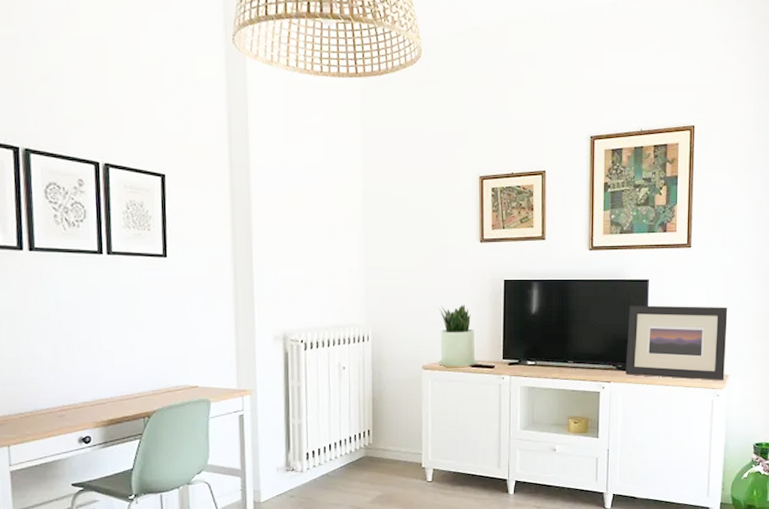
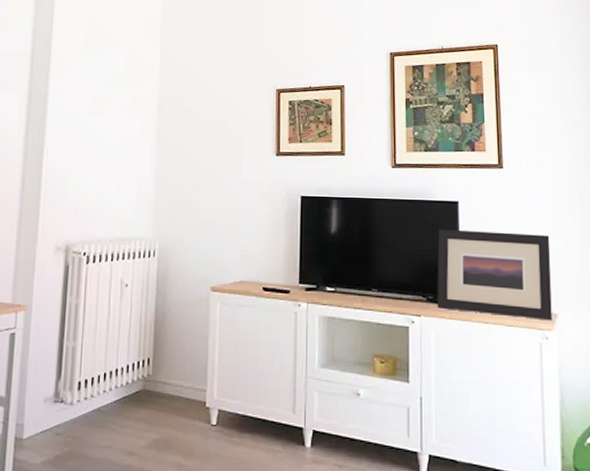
planter: present [437,304,479,368] -> none [227,221,273,291]

